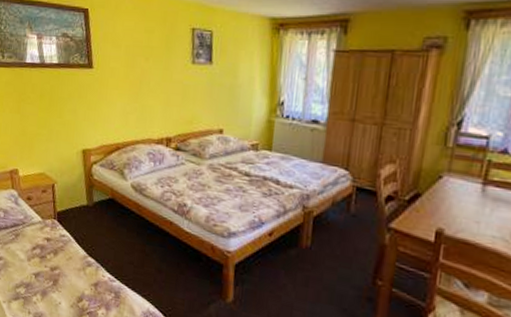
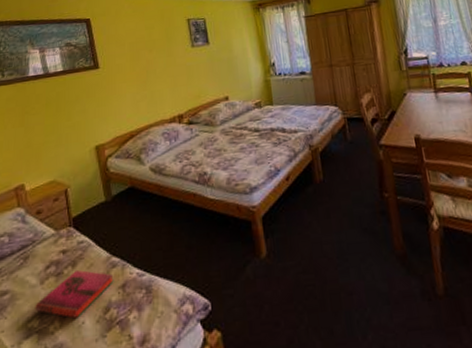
hardback book: none [22,258,88,298] -> present [35,269,114,319]

